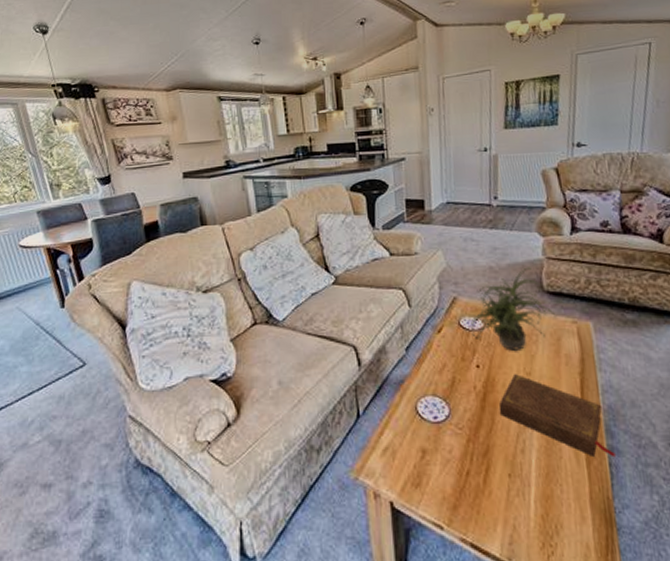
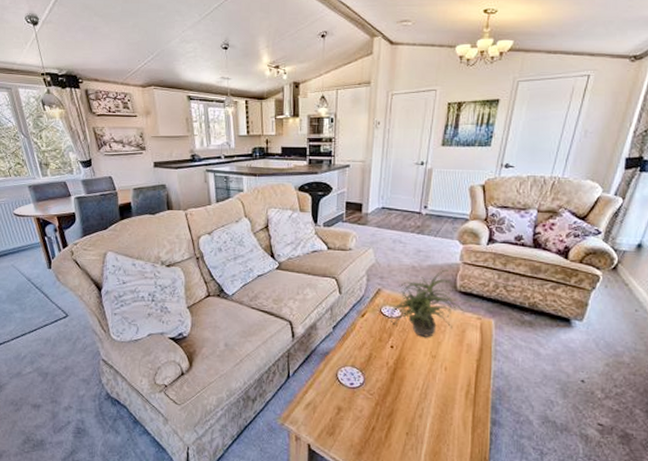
book: present [498,374,617,458] -> none [405,356,498,429]

